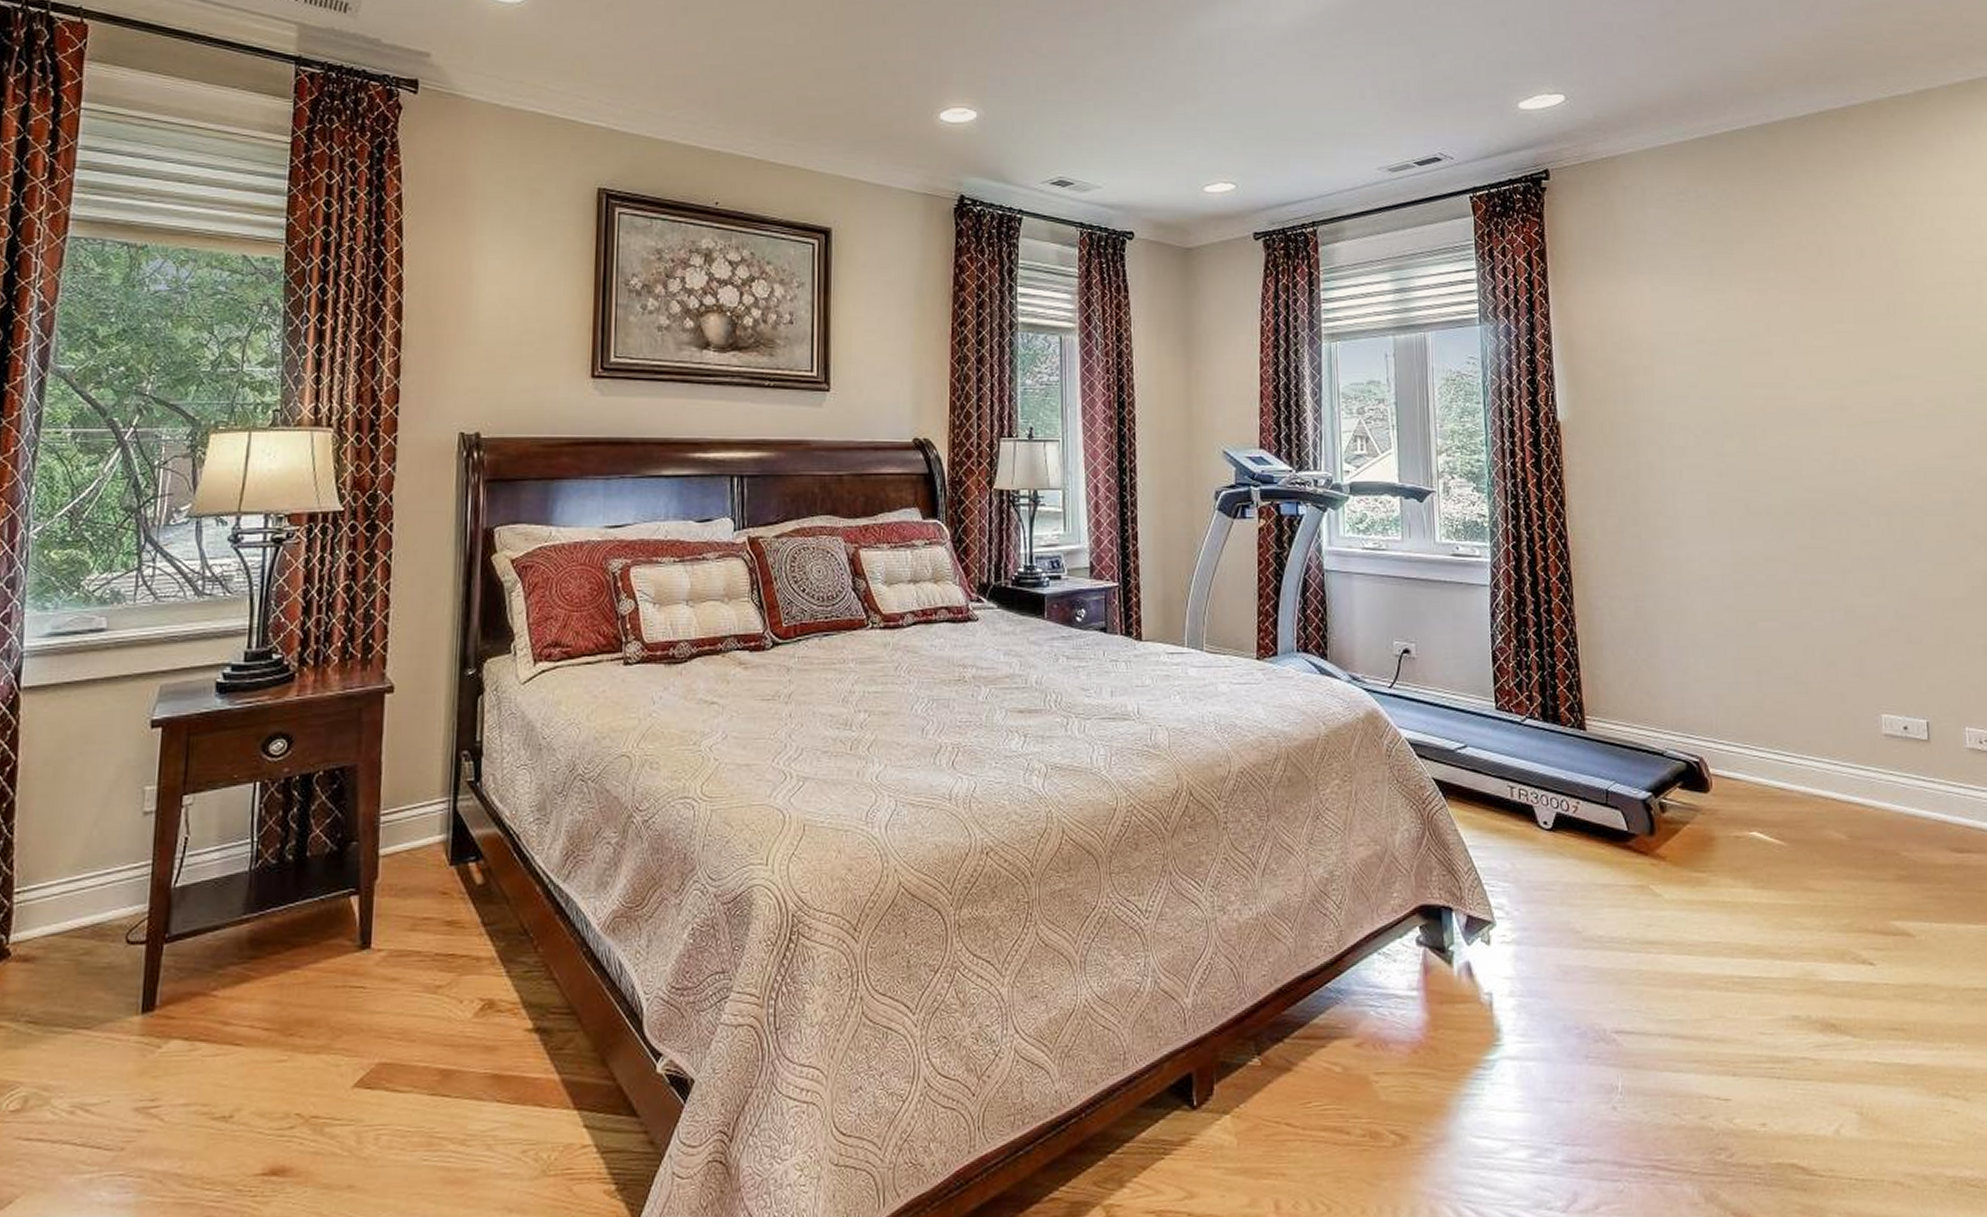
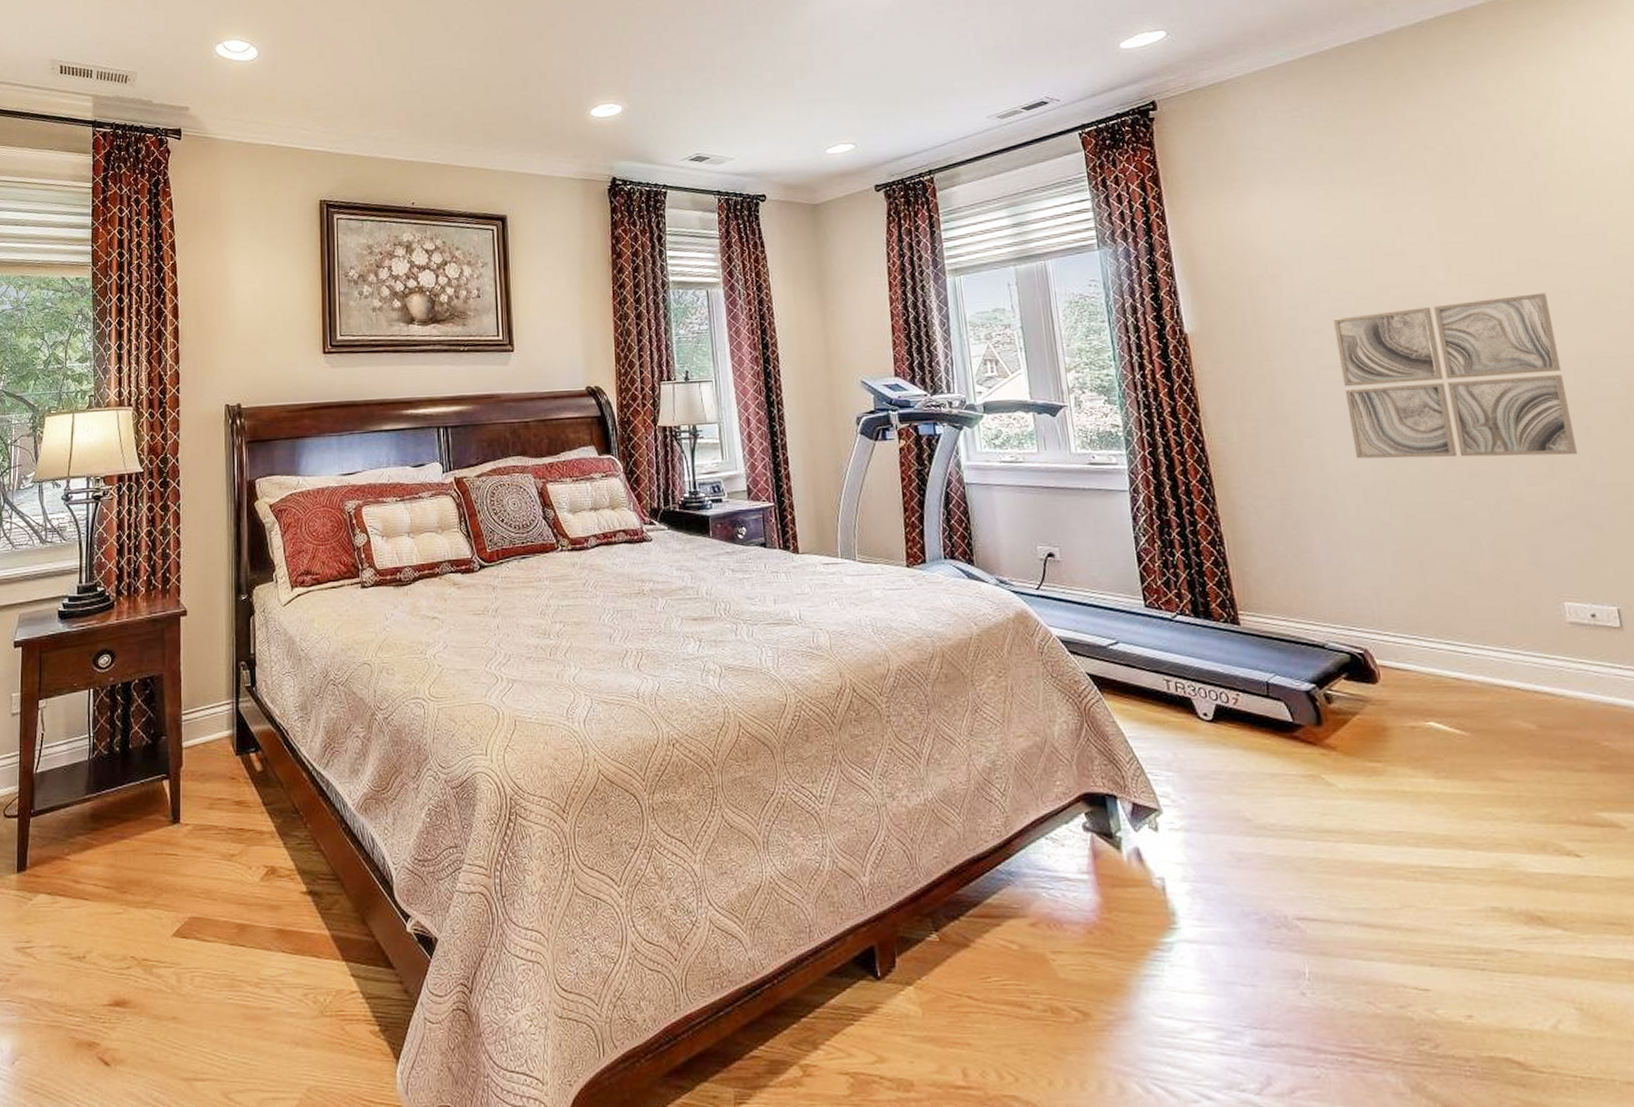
wall art: none [1699,404,1907,568] -> present [1333,293,1579,459]

